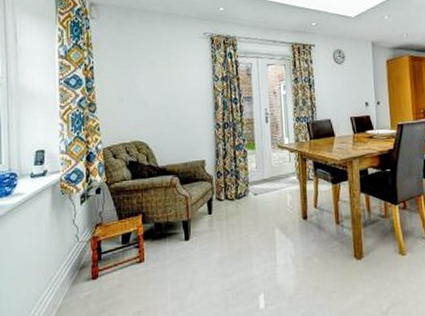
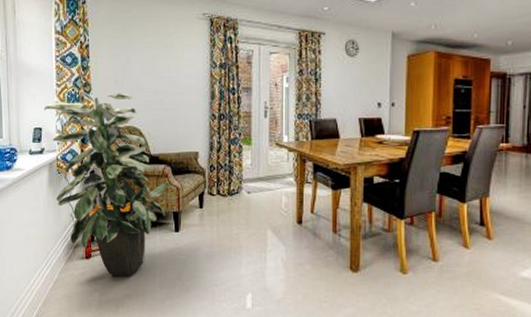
indoor plant: none [46,110,177,295] -> present [43,93,169,277]

